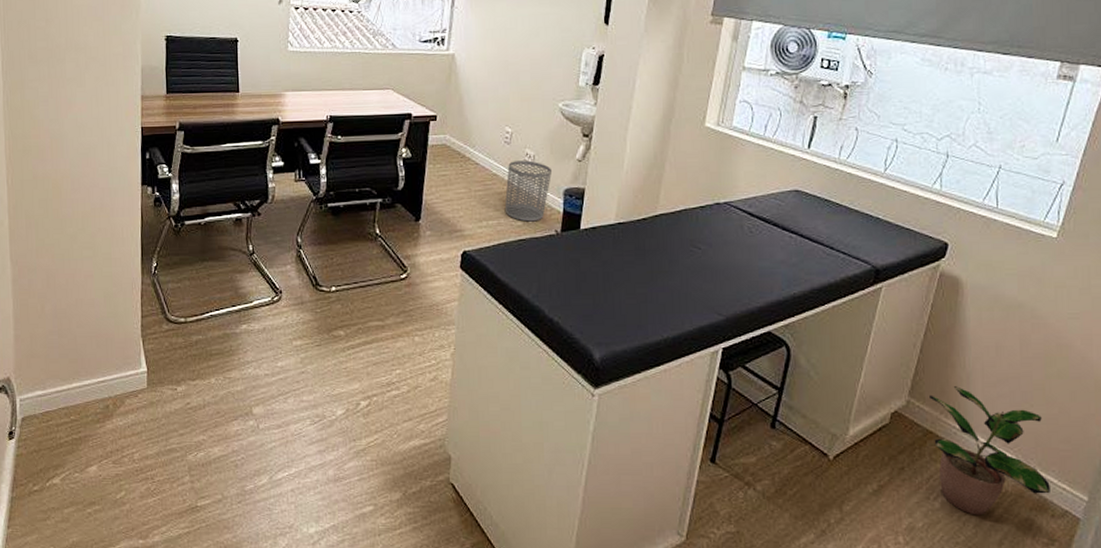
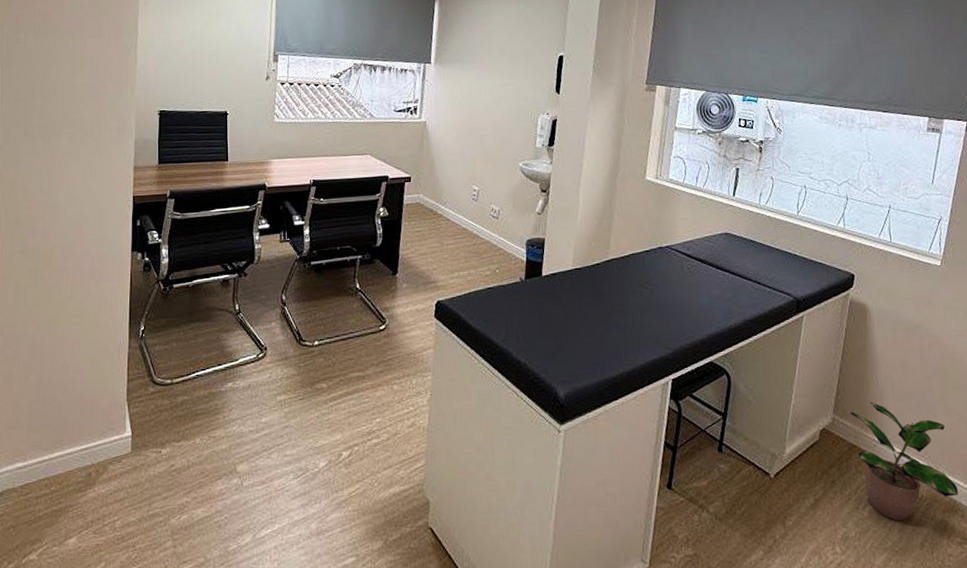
waste bin: present [504,160,553,222] -> none [473,215,516,271]

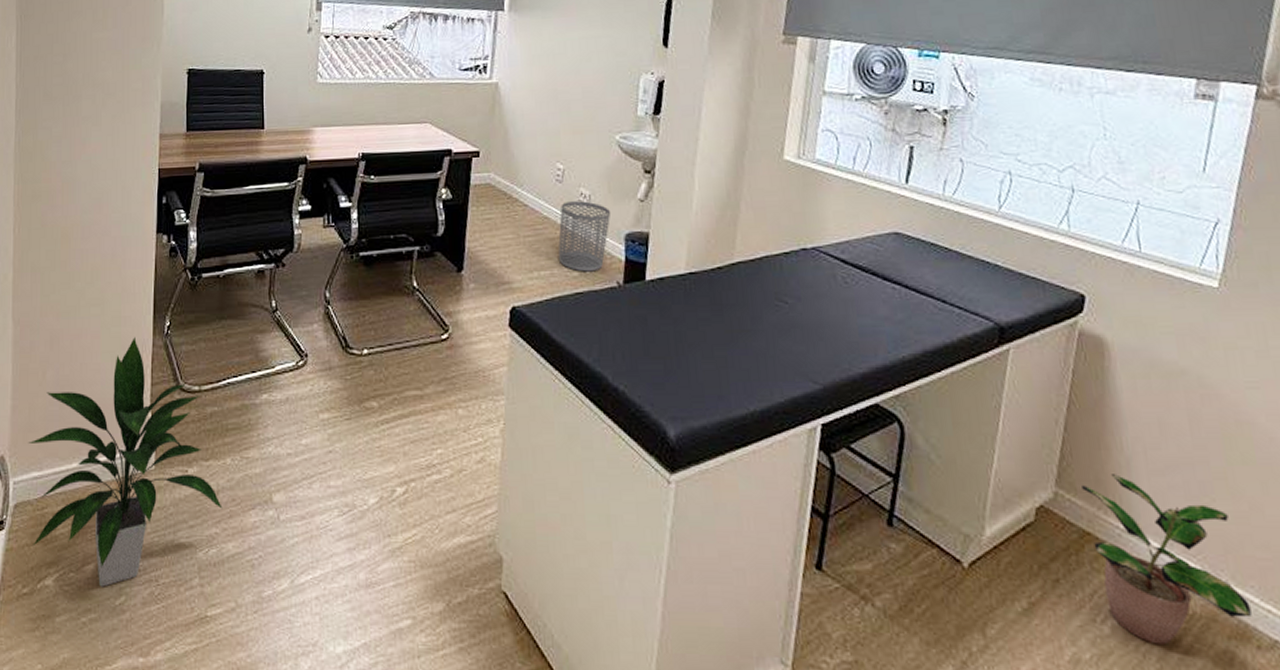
indoor plant: none [12,341,193,557] -> present [28,337,223,587]
waste bin: none [473,215,516,271] -> present [558,201,611,272]

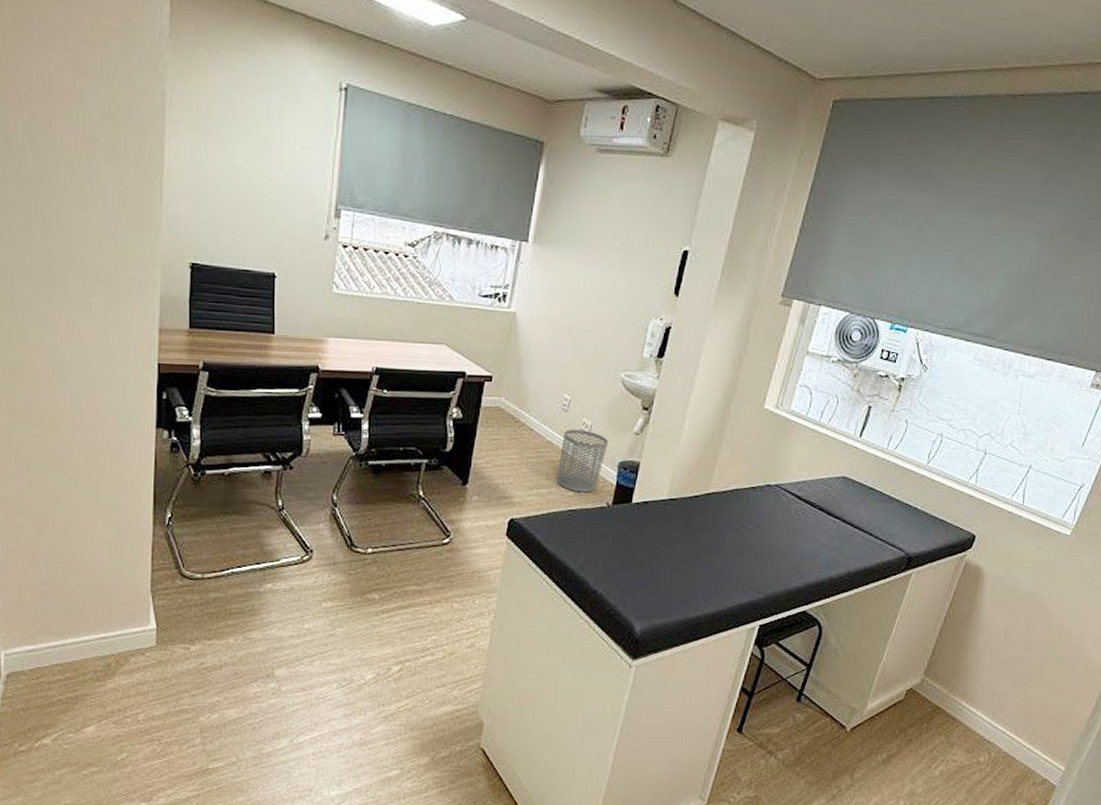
indoor plant: present [28,337,223,587] -> none [19,526,225,746]
potted plant: present [1082,474,1252,645] -> none [941,667,1036,783]

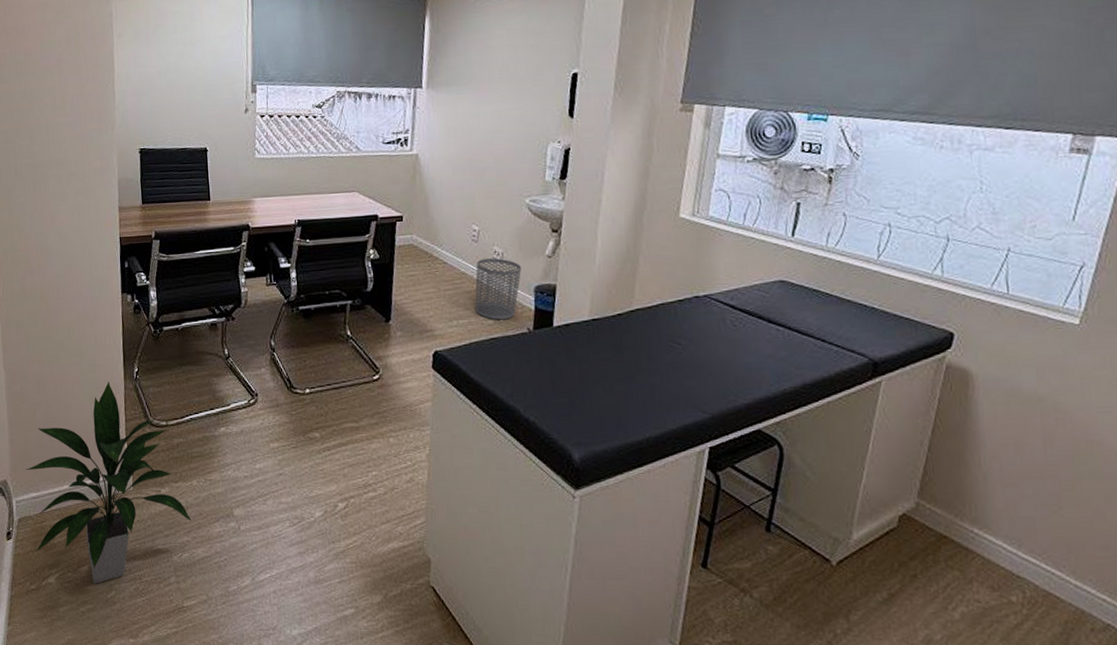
indoor plant: none [19,526,225,746] -> present [25,382,192,584]

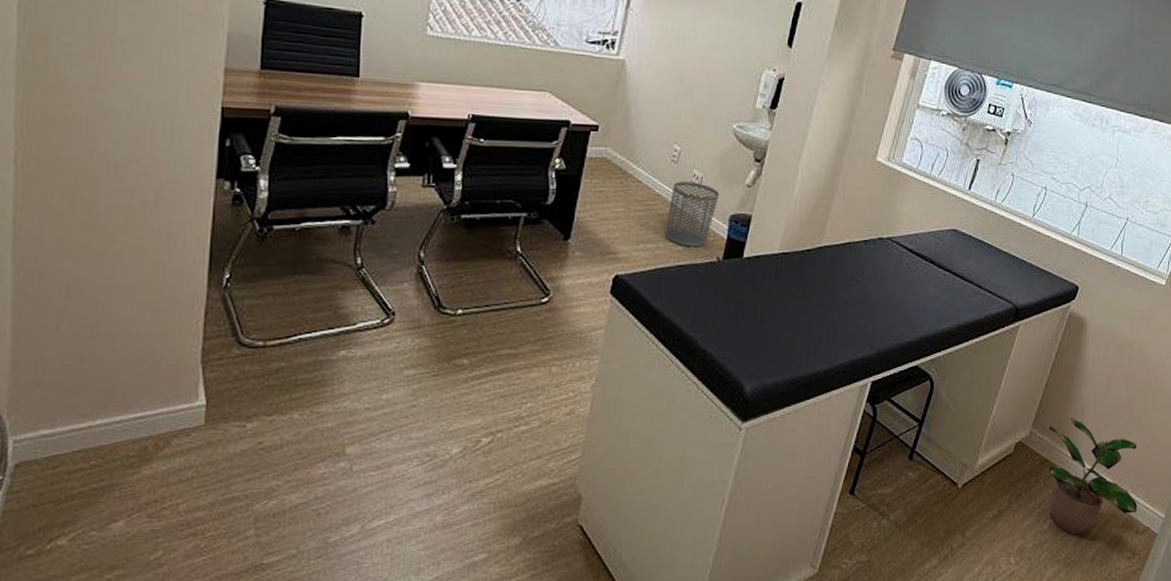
indoor plant: present [25,382,192,584] -> none [34,289,286,543]
potted plant: none [942,487,1088,628] -> present [1049,418,1137,535]

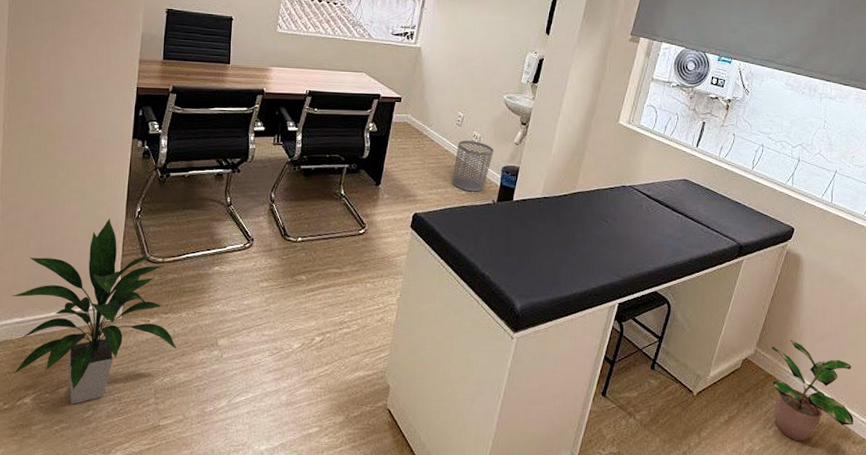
indoor plant: none [34,289,286,543] -> present [12,219,177,404]

